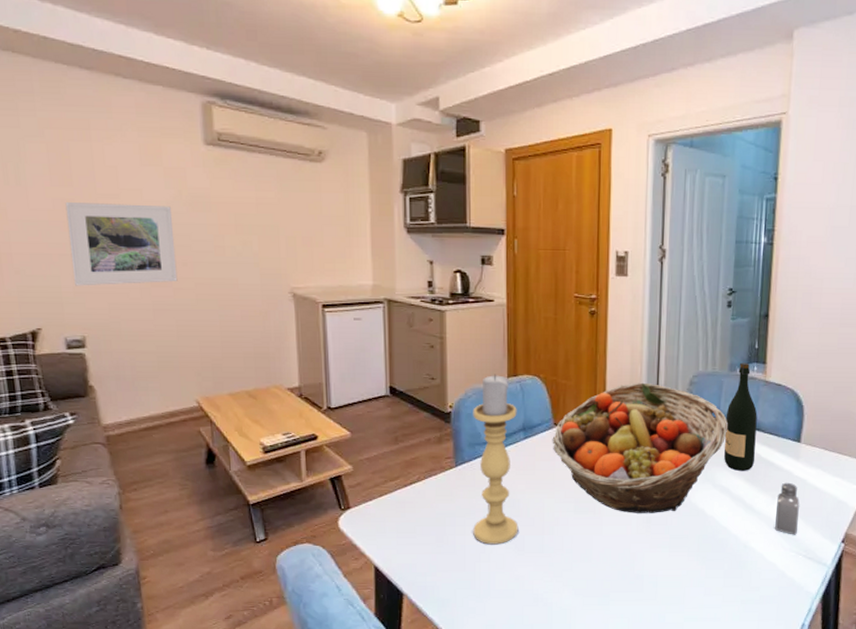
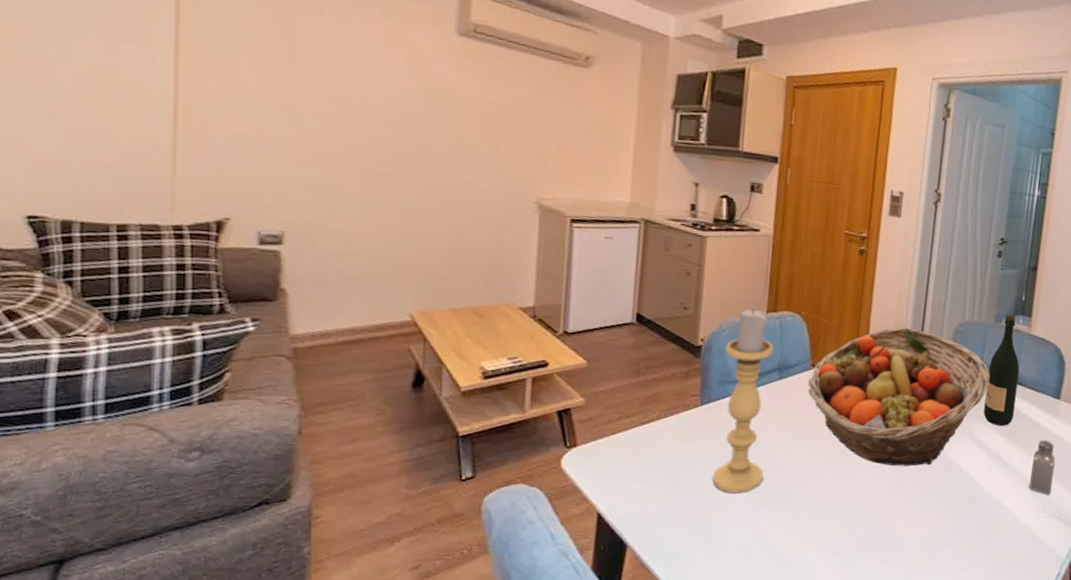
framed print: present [65,202,178,286] -> none [279,80,410,180]

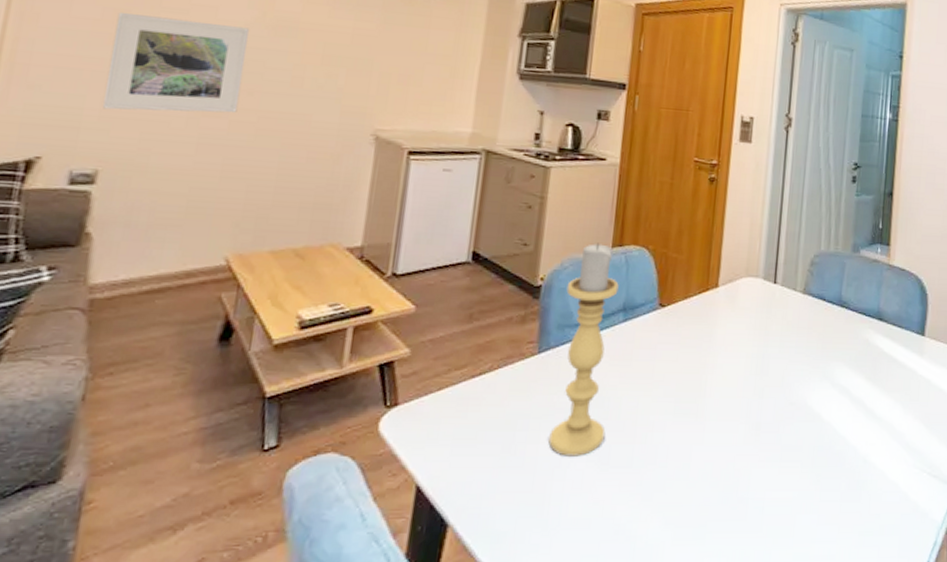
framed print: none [279,80,410,180] -> present [103,13,249,113]
fruit basket: present [808,327,990,466] -> none [655,260,849,418]
wine bottle: present [983,314,1020,426] -> none [844,243,880,368]
saltshaker: present [1029,440,1056,495] -> none [897,382,924,447]

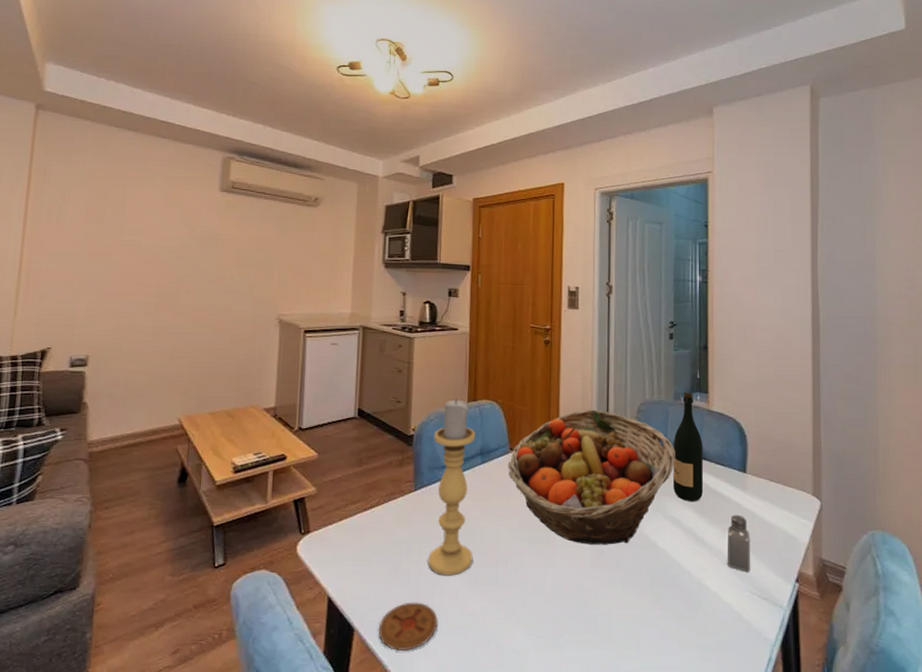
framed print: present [103,13,249,113] -> none [88,237,184,310]
coaster: none [479,489,557,550] -> present [378,602,439,652]
fruit basket: none [655,260,849,418] -> present [508,409,675,545]
wine bottle: none [844,243,880,368] -> present [673,392,703,501]
saltshaker: none [897,382,924,447] -> present [728,514,750,572]

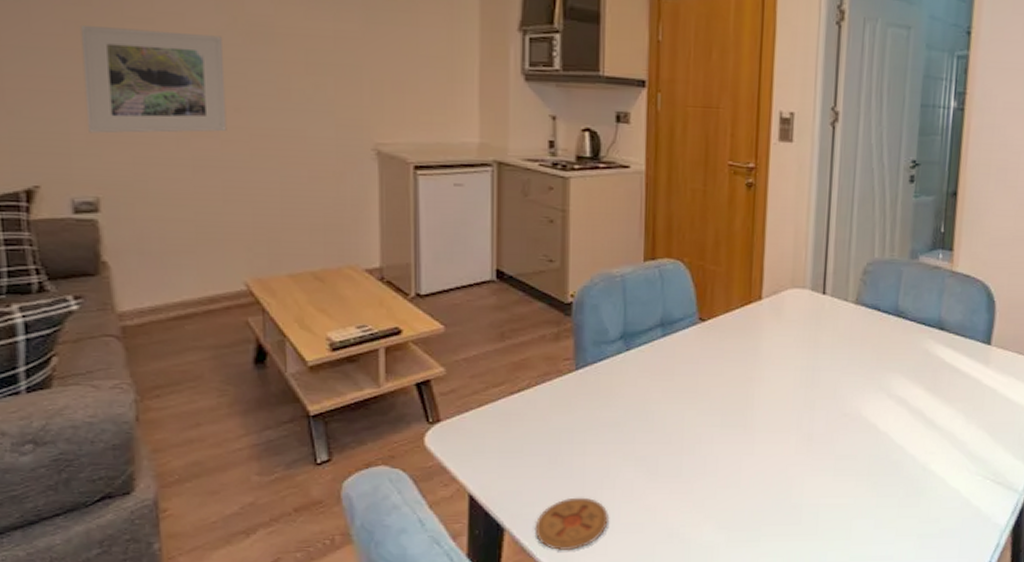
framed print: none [88,237,184,310] -> present [80,26,227,134]
candle holder: present [428,398,476,576] -> none [595,256,654,467]
fruit basket: present [508,409,675,545] -> none [696,270,907,429]
wine bottle: present [673,392,703,501] -> none [901,248,942,378]
saltshaker: present [728,514,750,572] -> none [959,392,989,455]

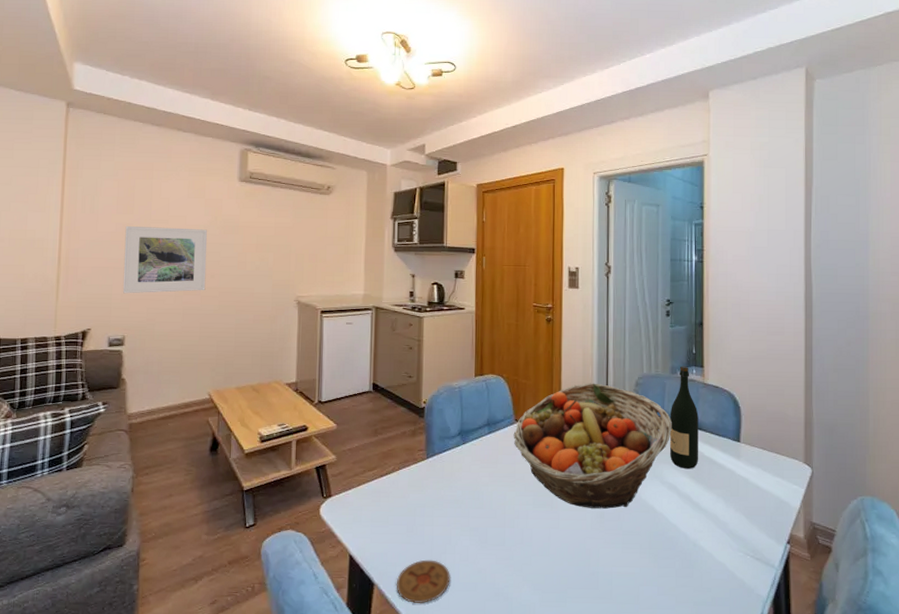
fruit basket: none [696,270,907,429] -> present [513,383,672,509]
wine bottle: none [901,248,942,378] -> present [670,366,699,469]

